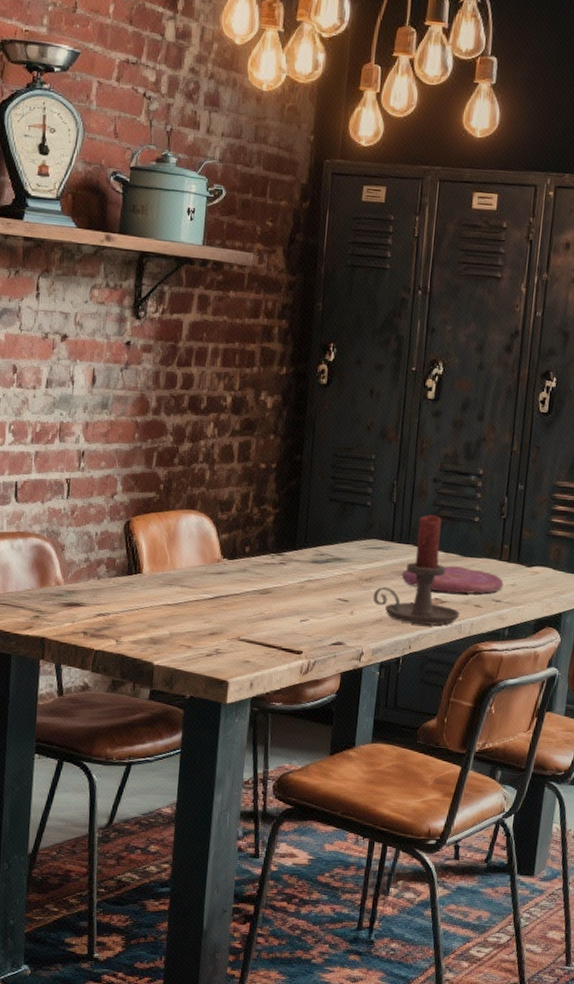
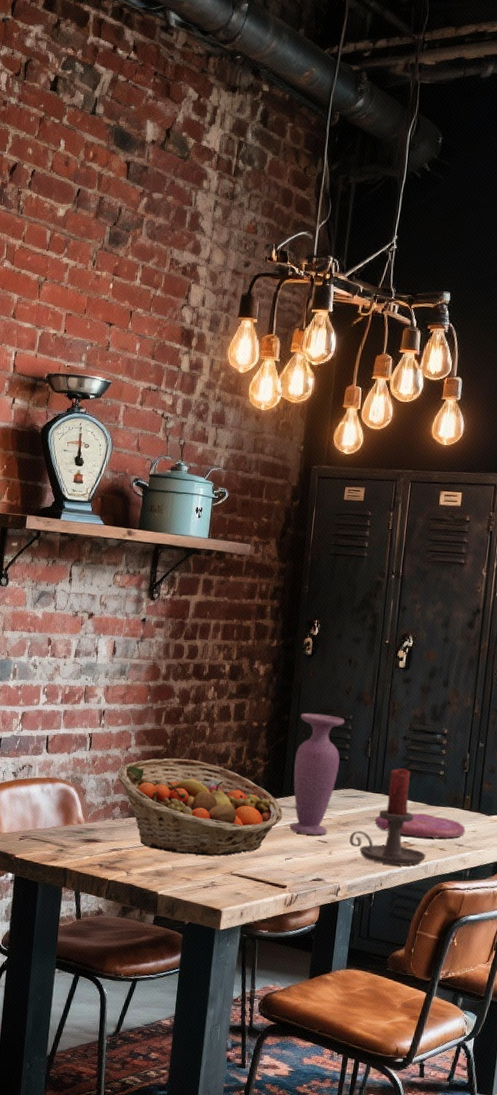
fruit basket: none [102,506,297,620] -> present [118,758,283,856]
vase: none [304,452,366,594] -> present [289,713,345,836]

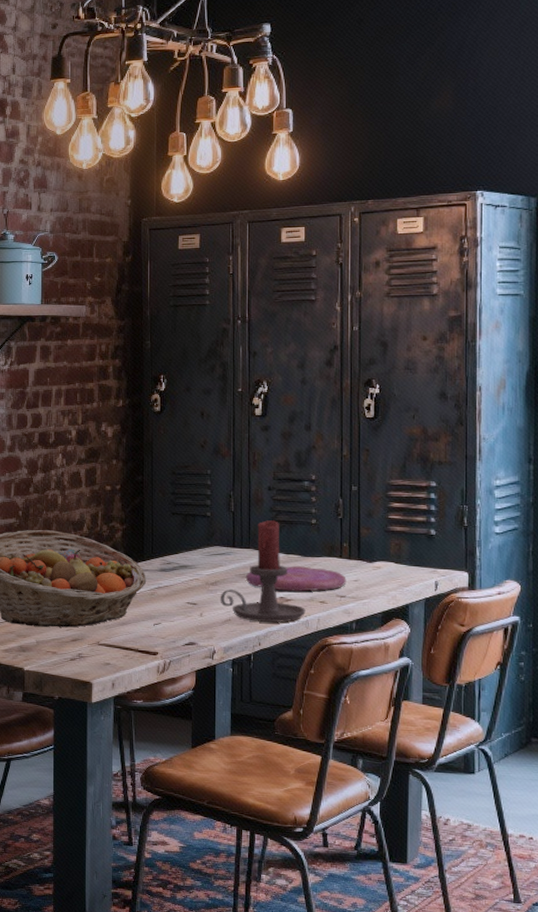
vase: present [289,713,345,836] -> none [154,471,202,598]

